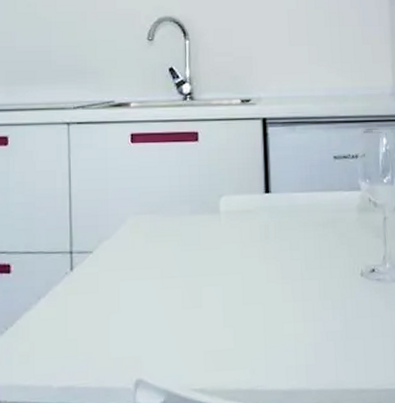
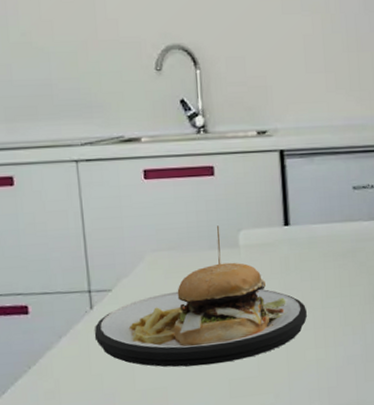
plate: none [72,191,286,336] -> present [94,225,307,368]

